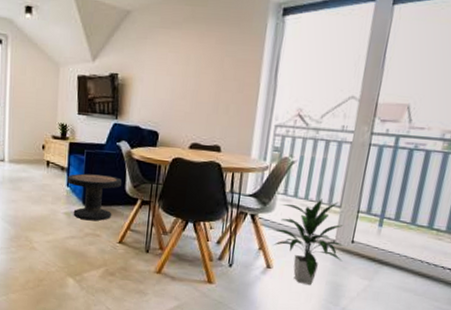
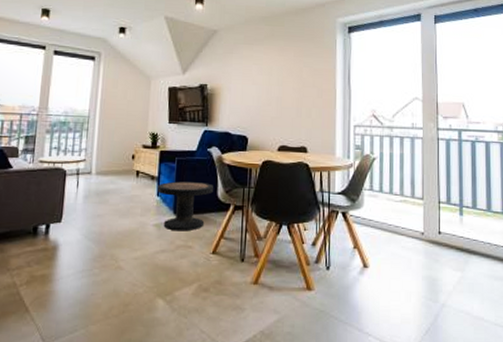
indoor plant: present [272,199,344,285] -> none [364,192,434,282]

